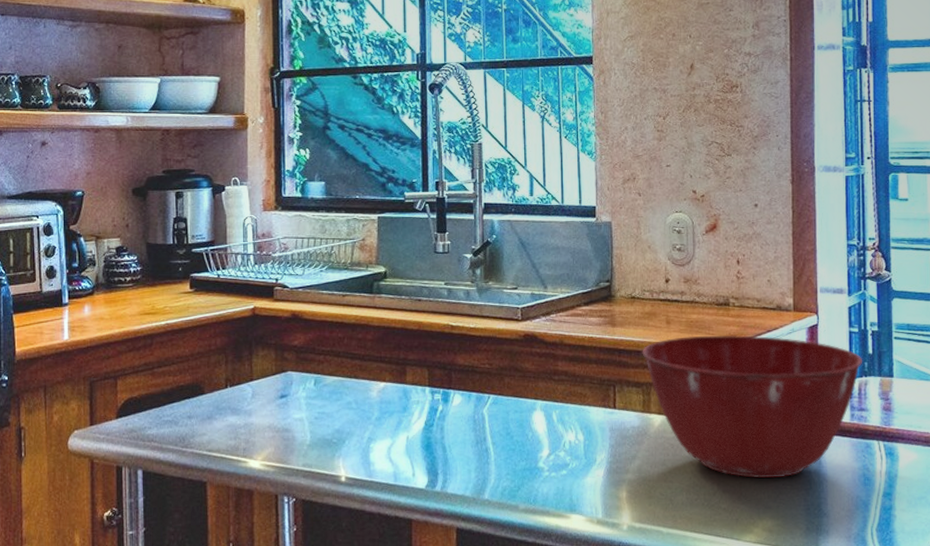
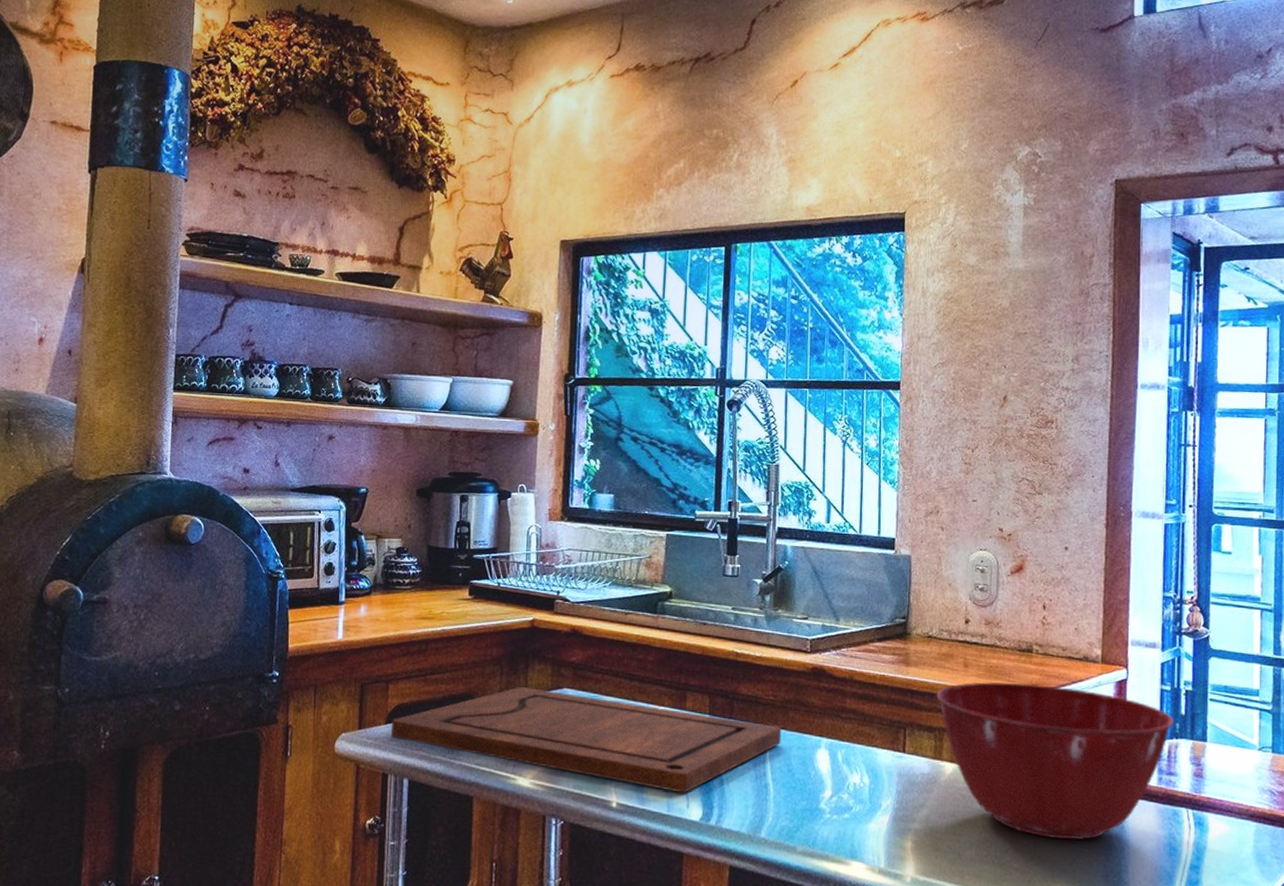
cutting board: none [123,372,499,463] -> present [391,686,782,793]

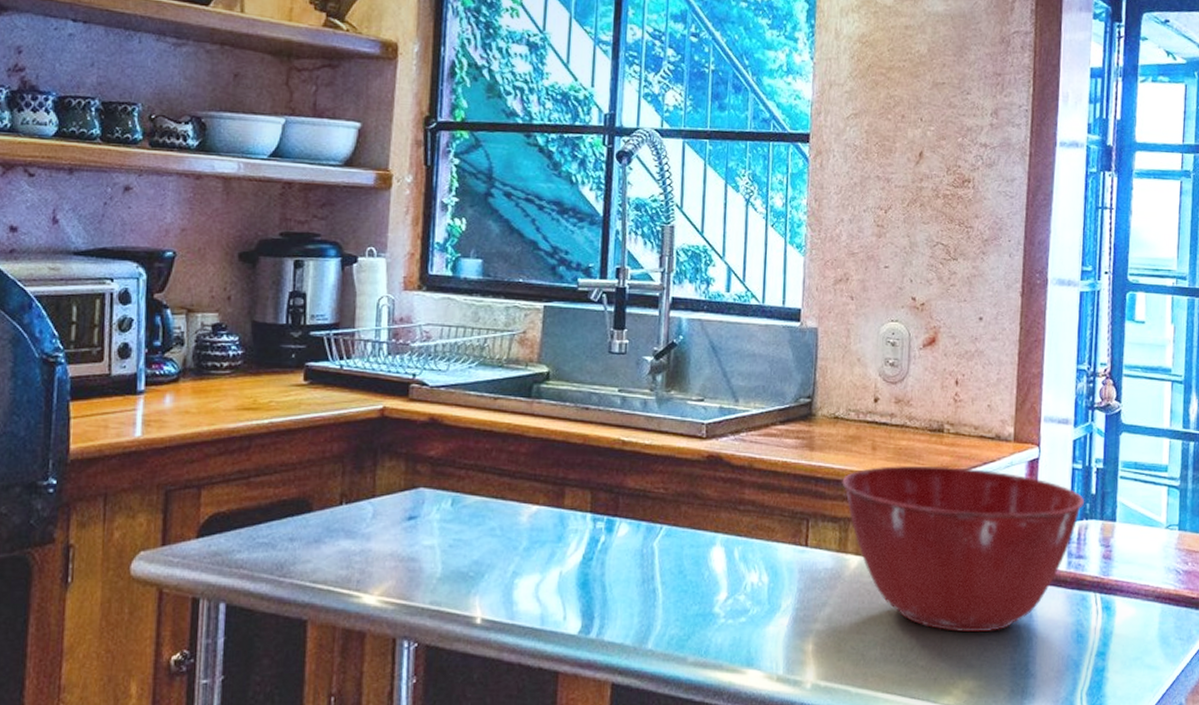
cutting board: present [391,686,782,793] -> none [204,487,673,604]

